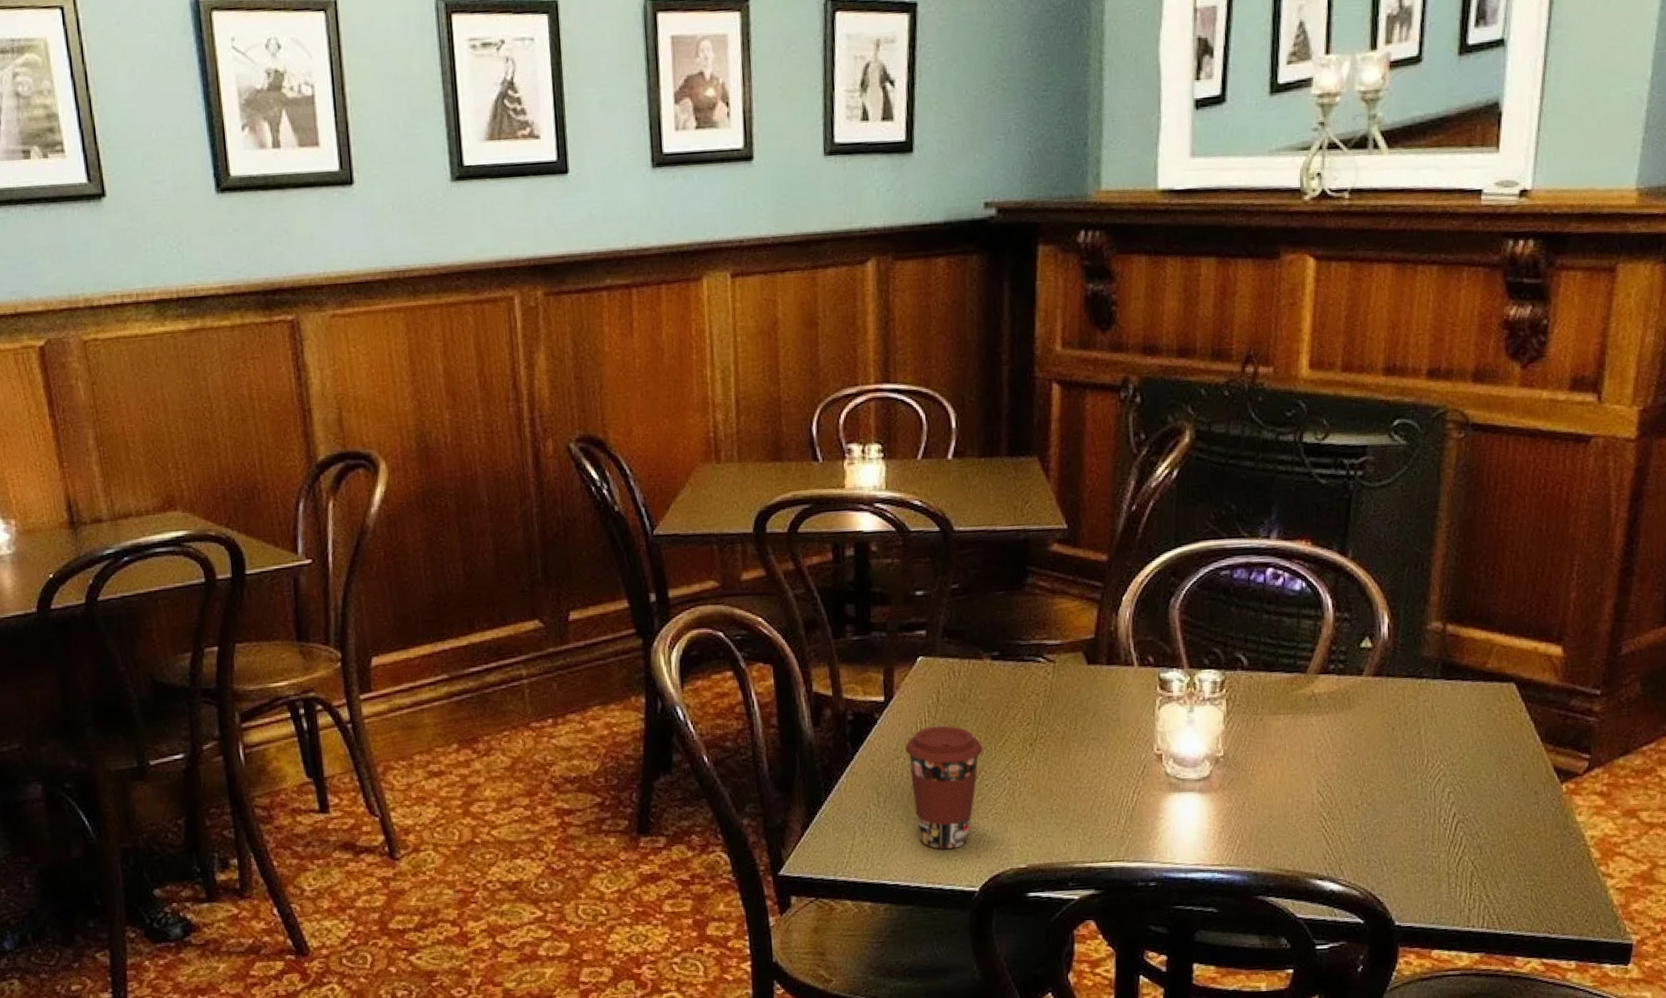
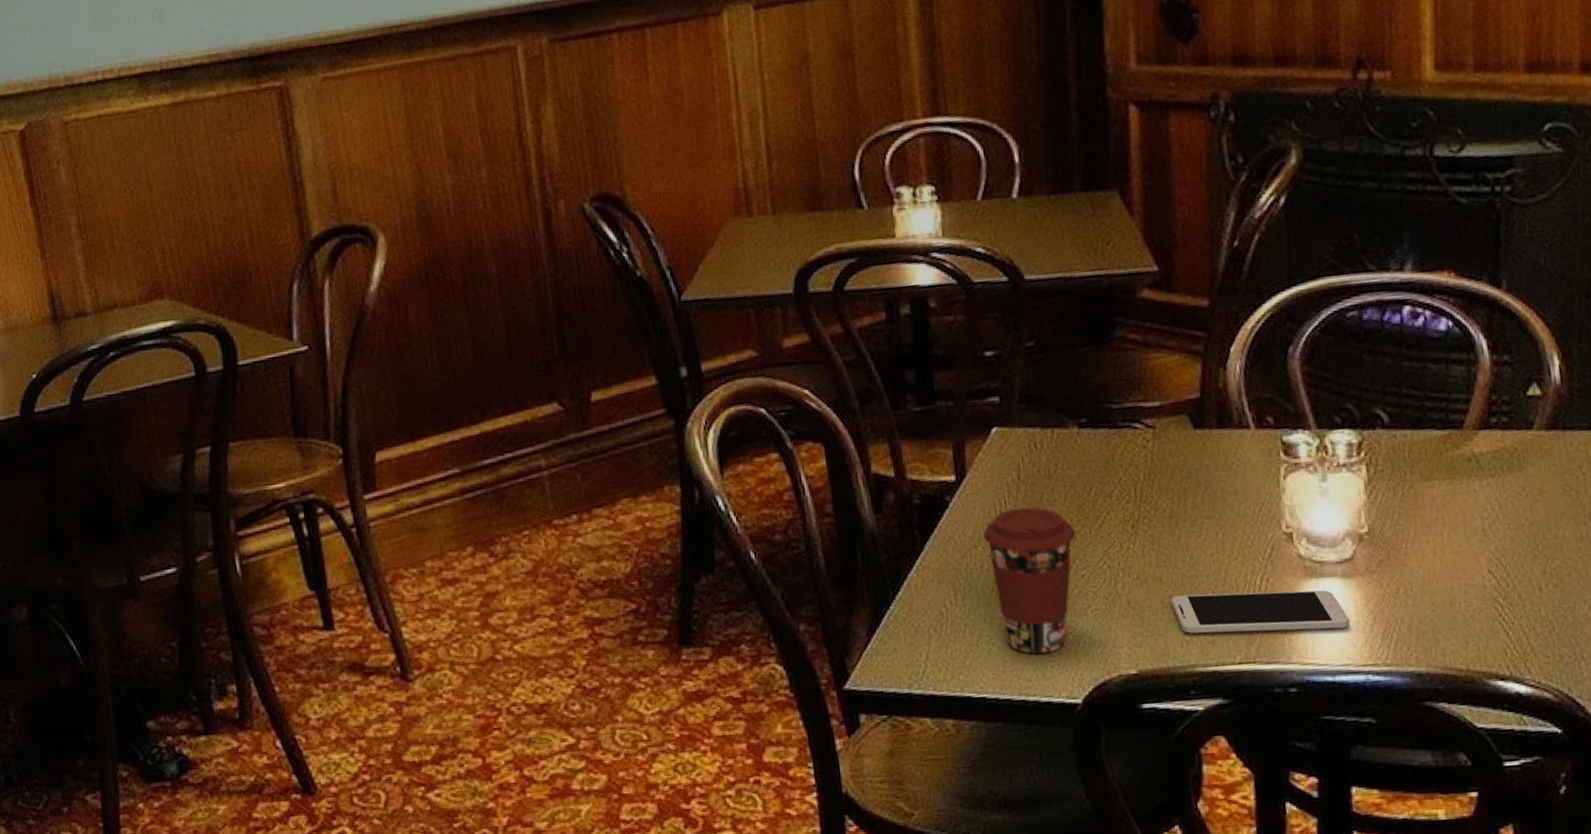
smartphone: none [1058,802,1203,836] -> present [1171,590,1350,634]

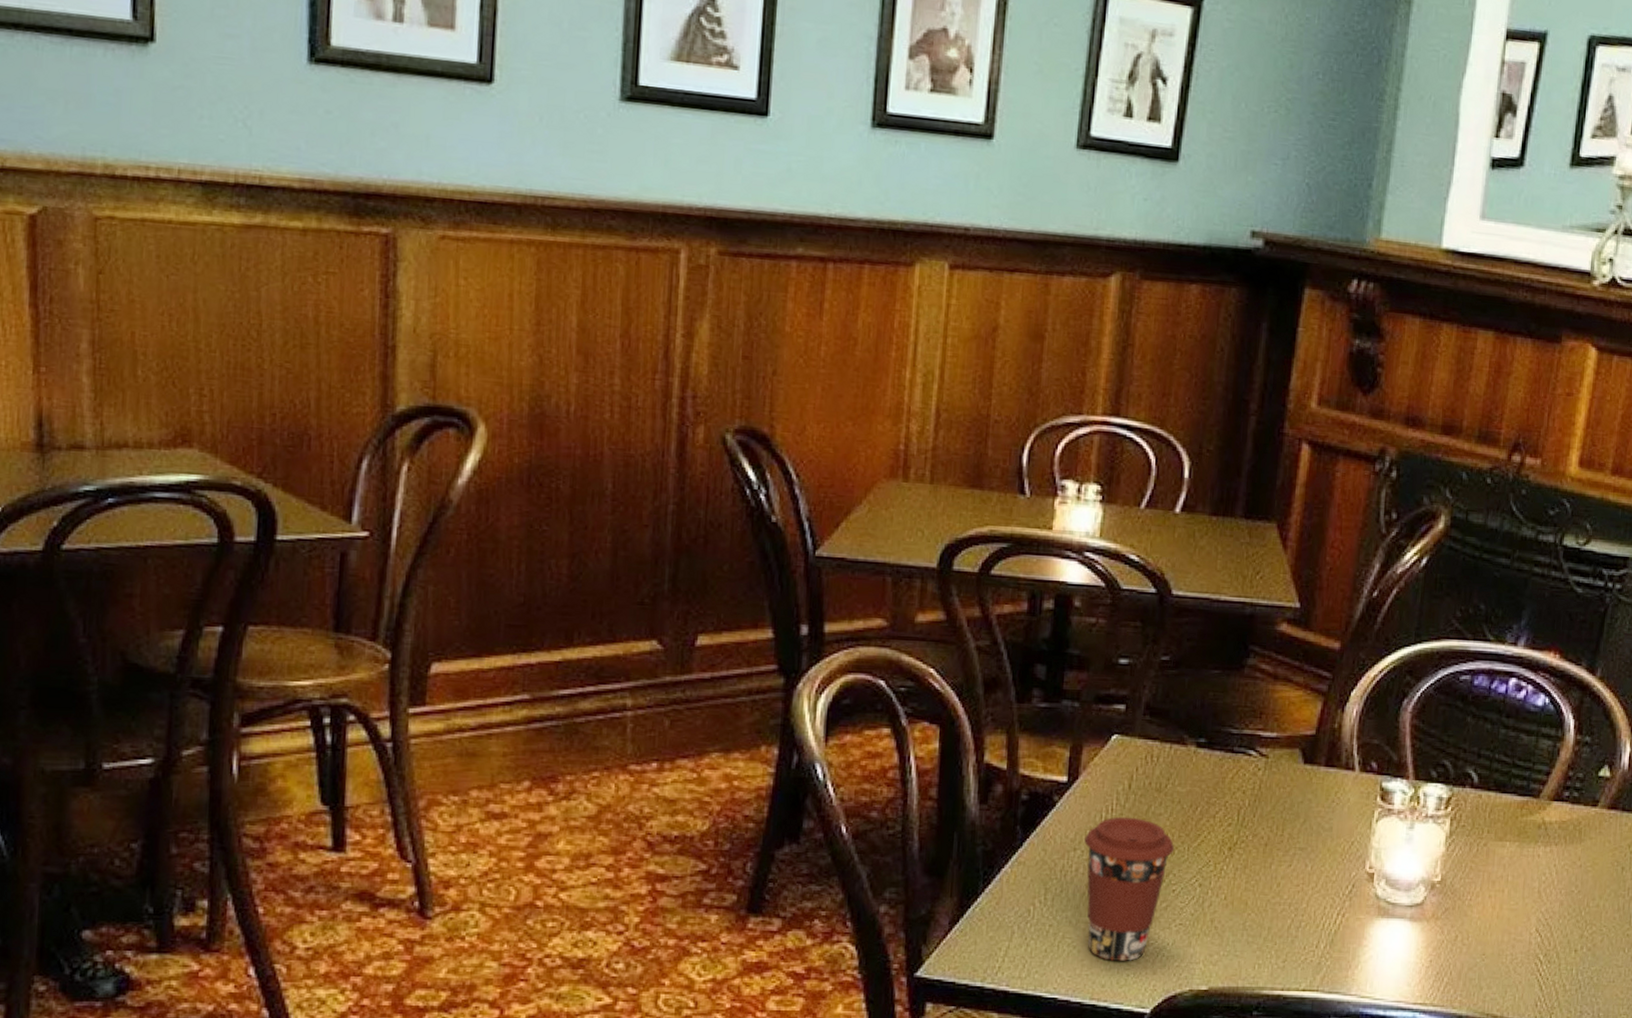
smartphone: present [1171,590,1350,634] -> none [1252,920,1409,967]

